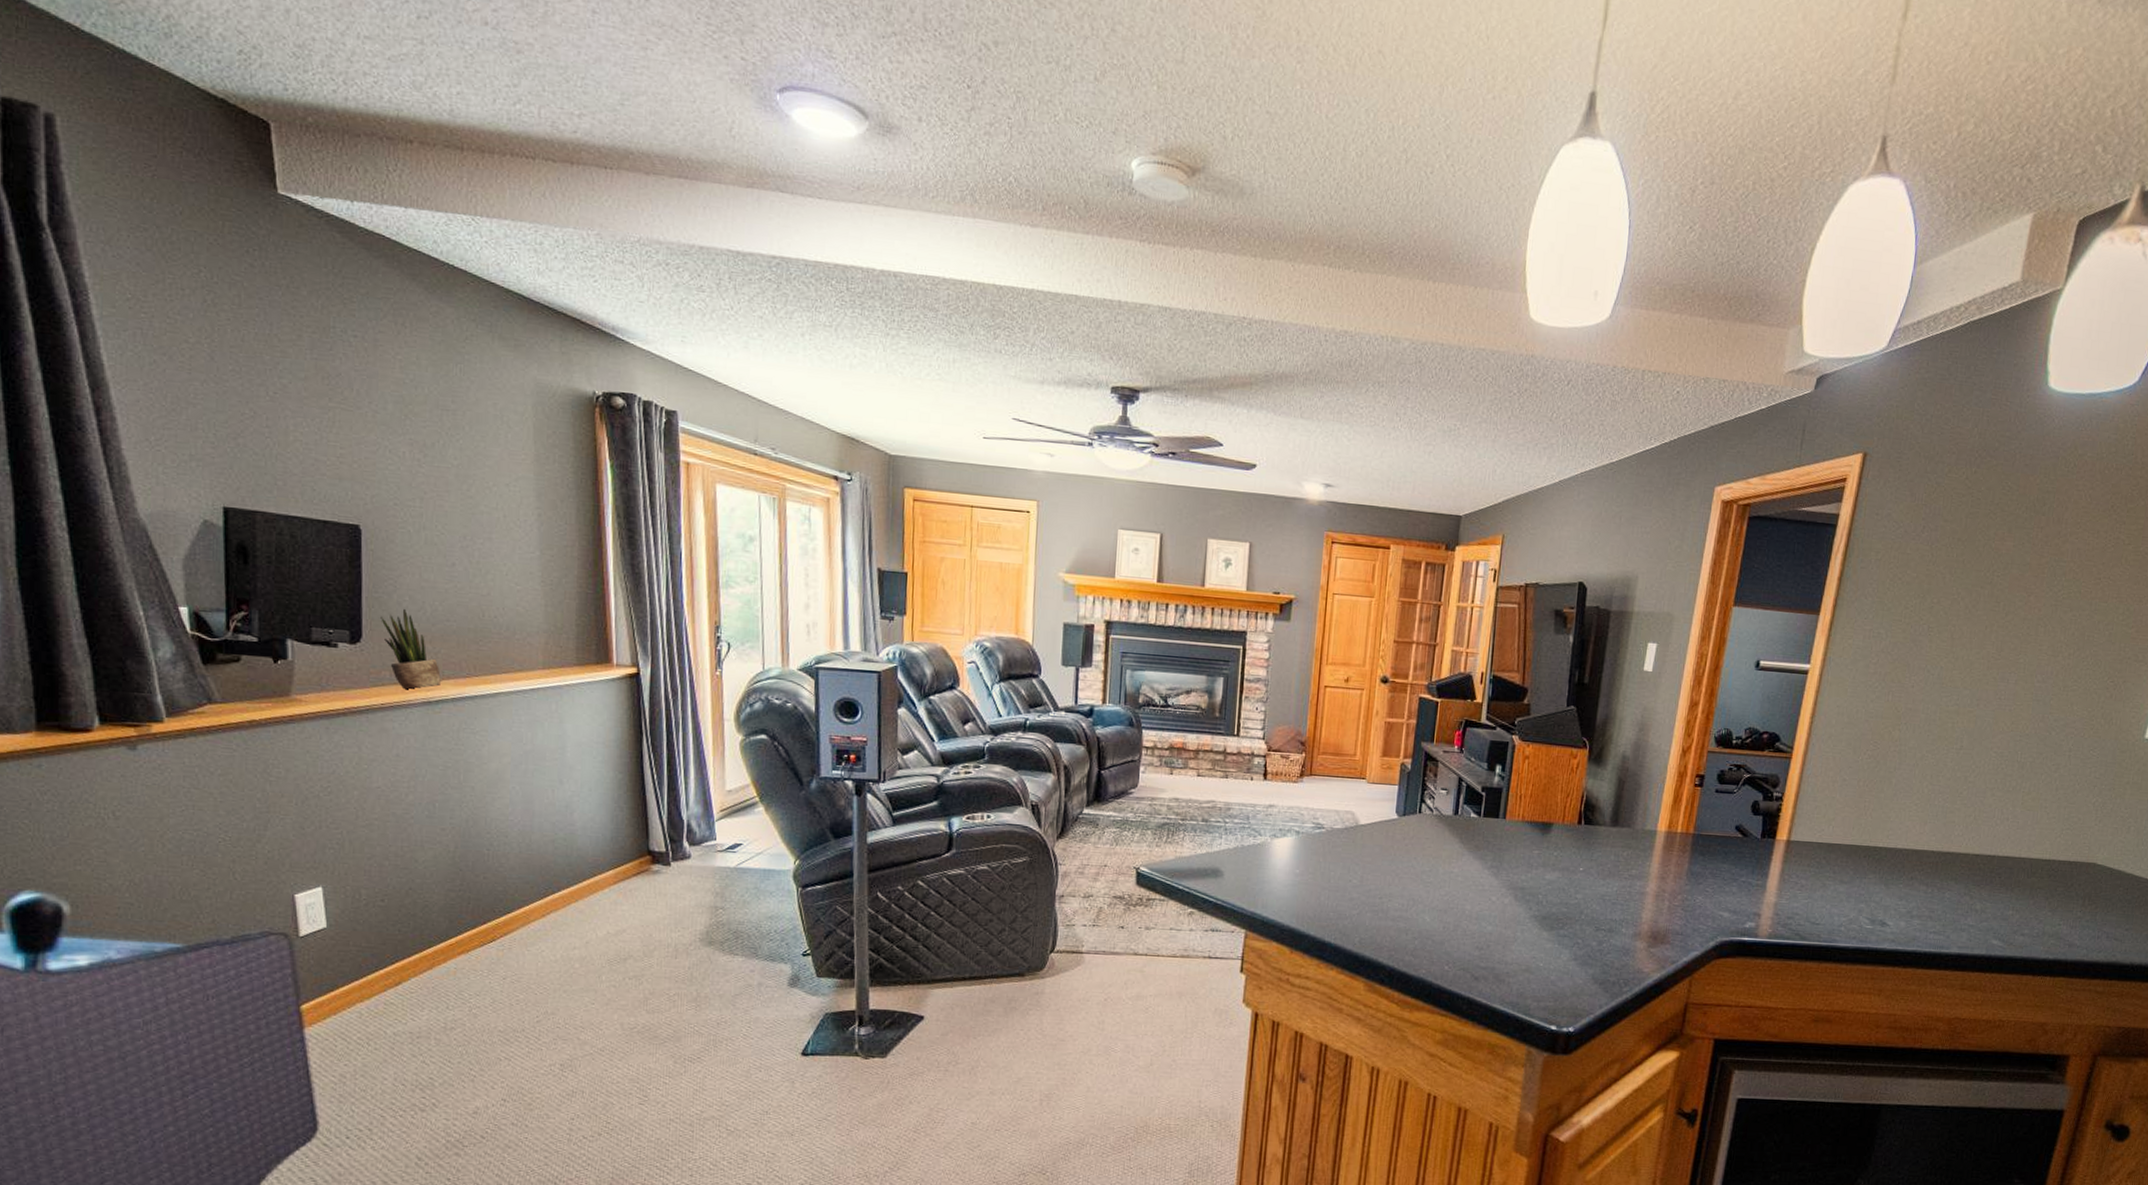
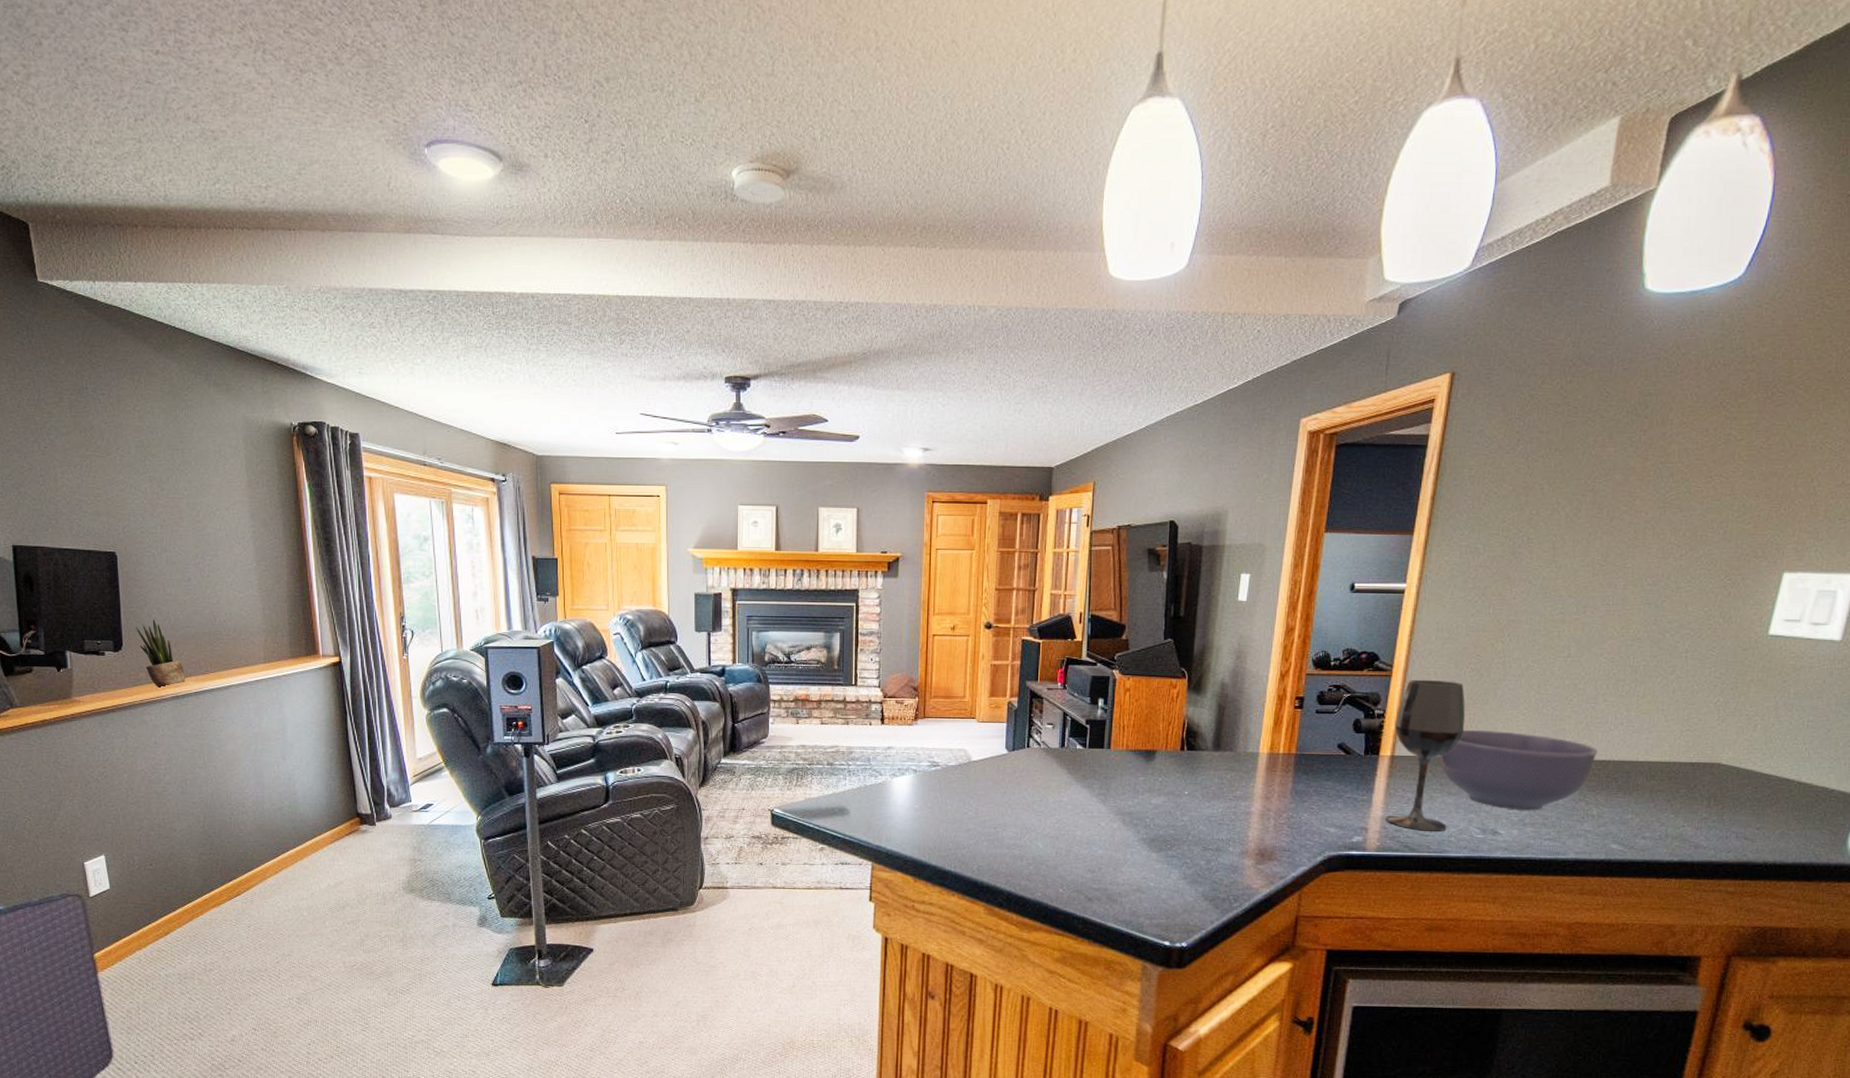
wine glass: none [1778,763,1861,920] -> present [1385,679,1466,831]
bowl: none [1834,817,1984,902] -> present [1440,729,1598,810]

